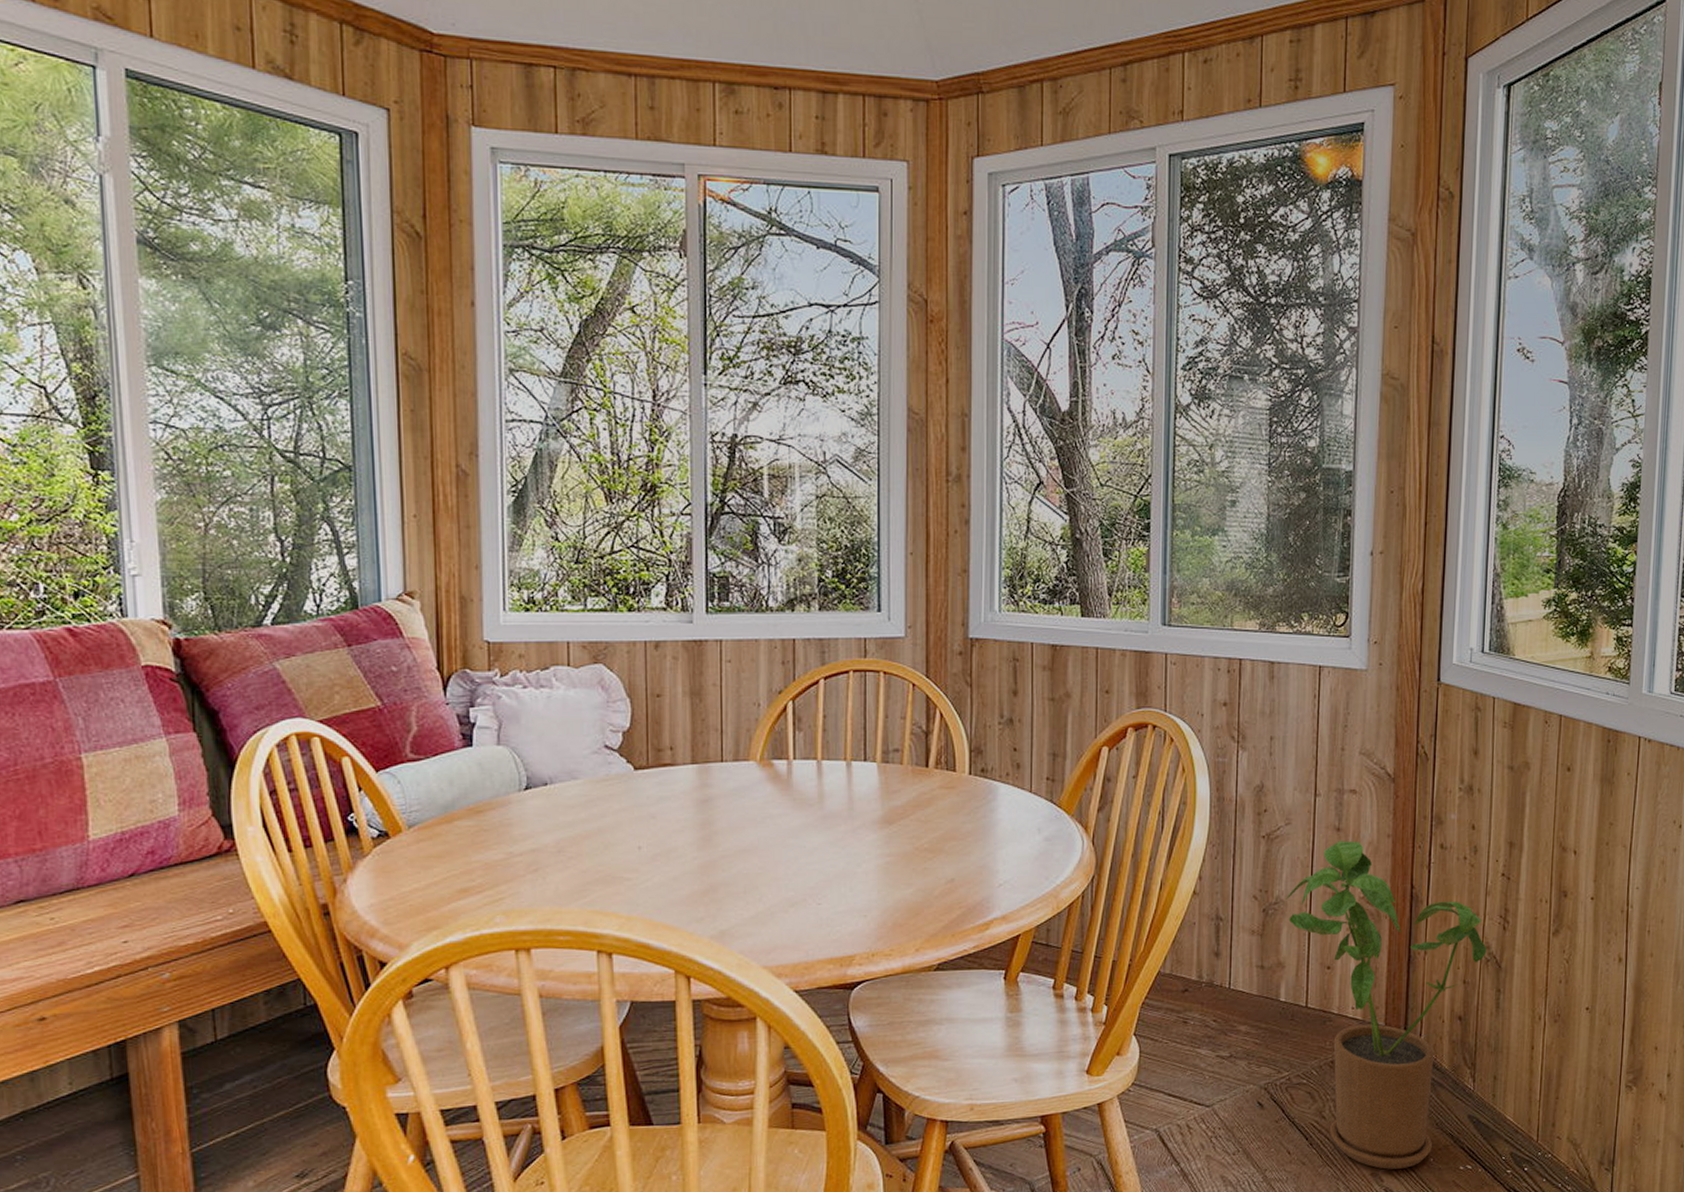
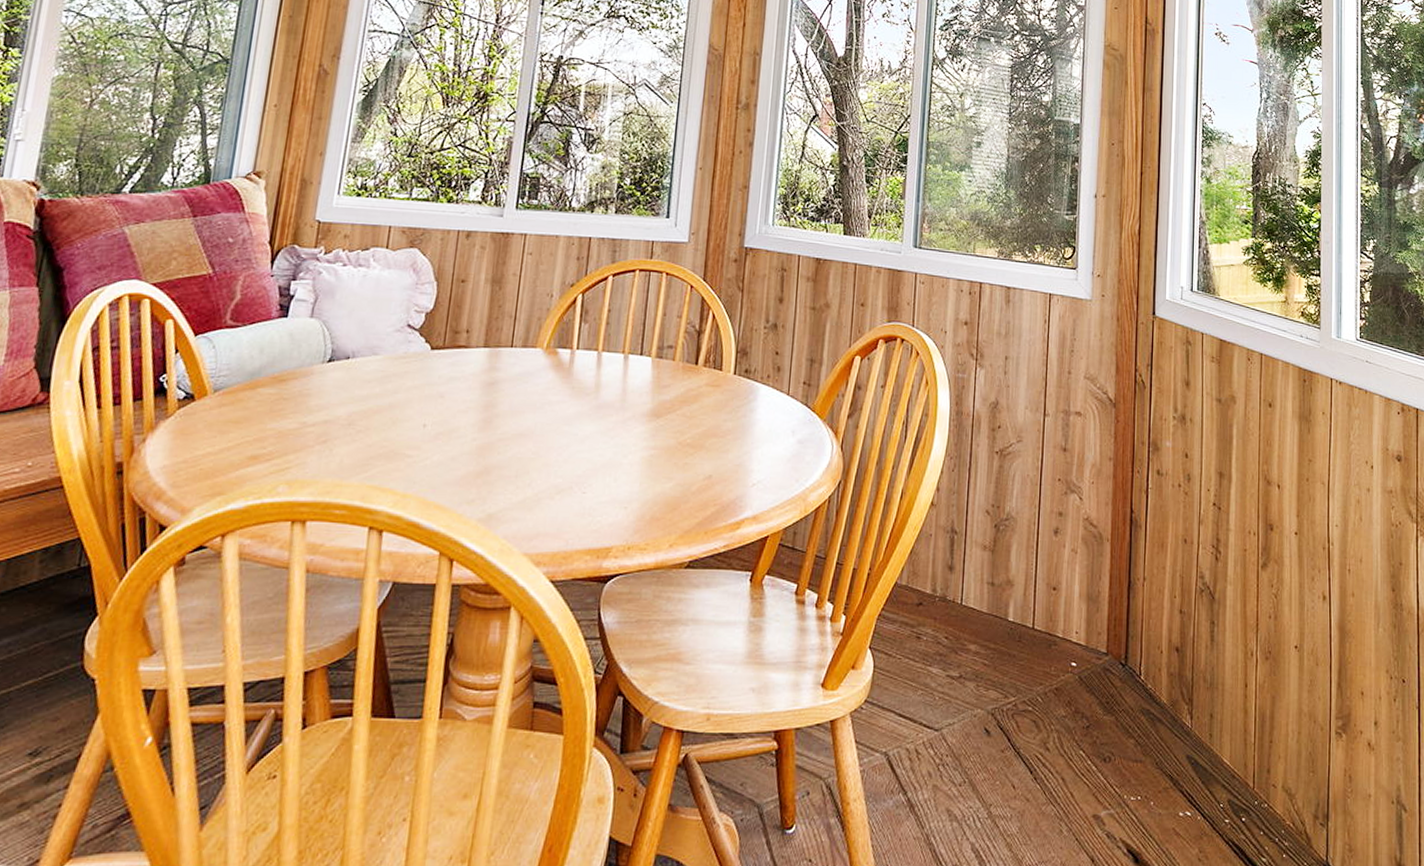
house plant: present [1285,840,1487,1170] -> none [1015,461,1201,812]

